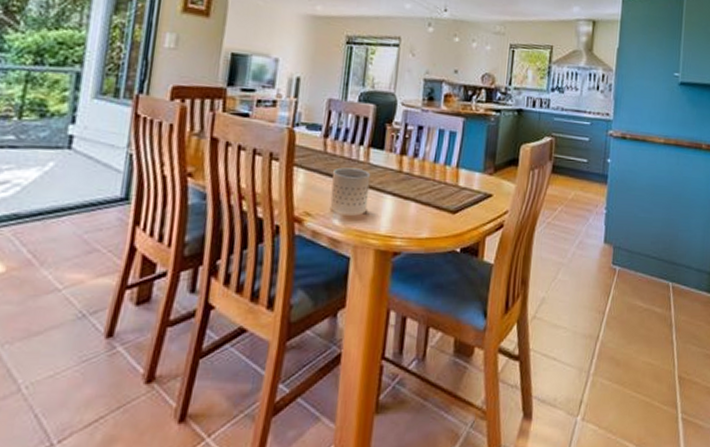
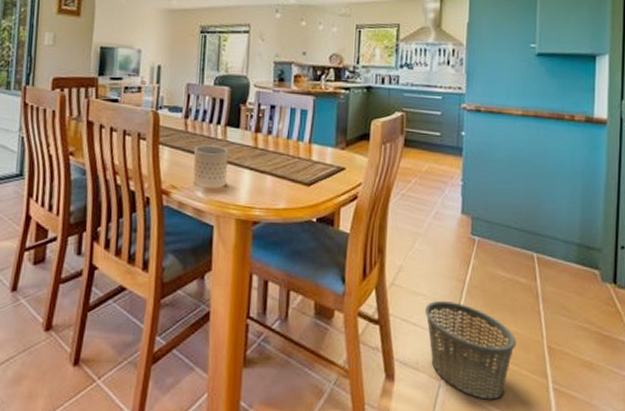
basket: none [565,333,650,434] -> present [425,300,517,400]

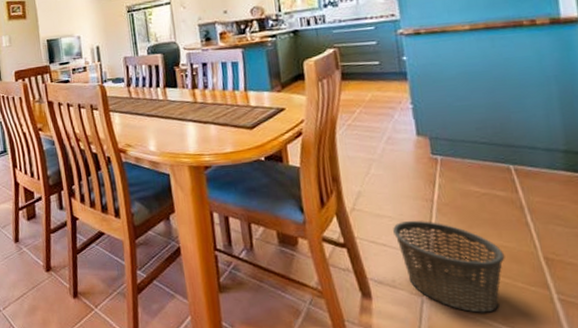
mug: present [193,145,229,188] -> none [141,105,175,143]

